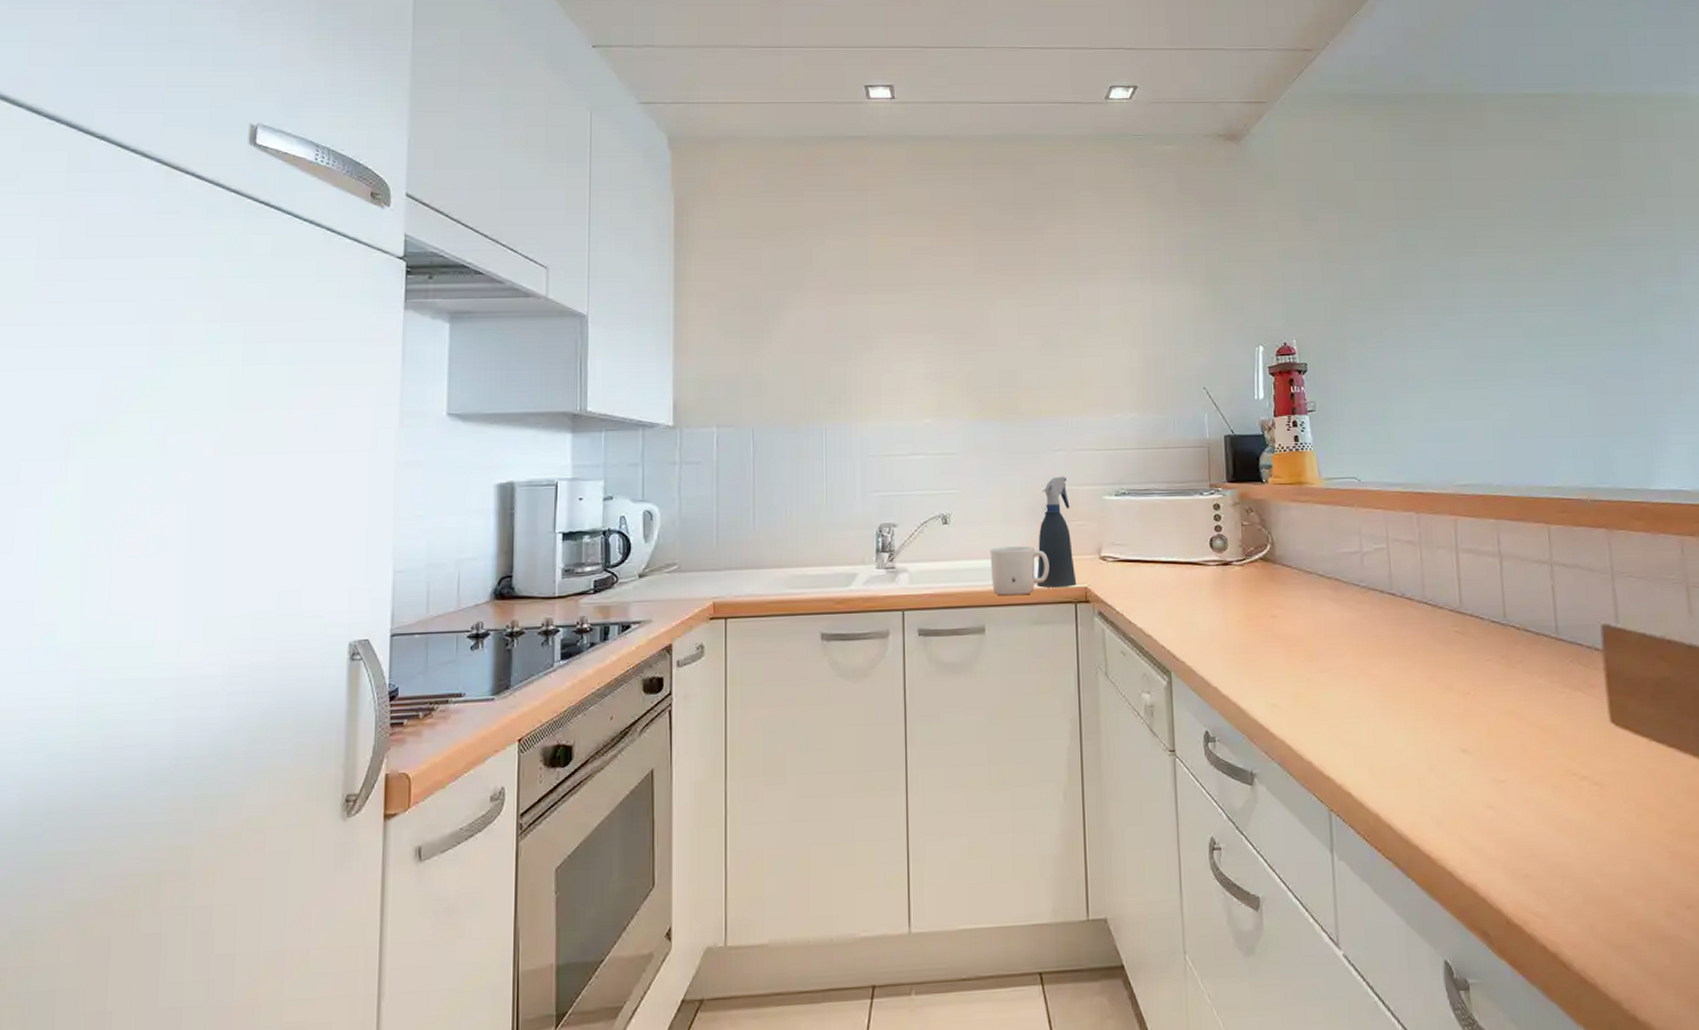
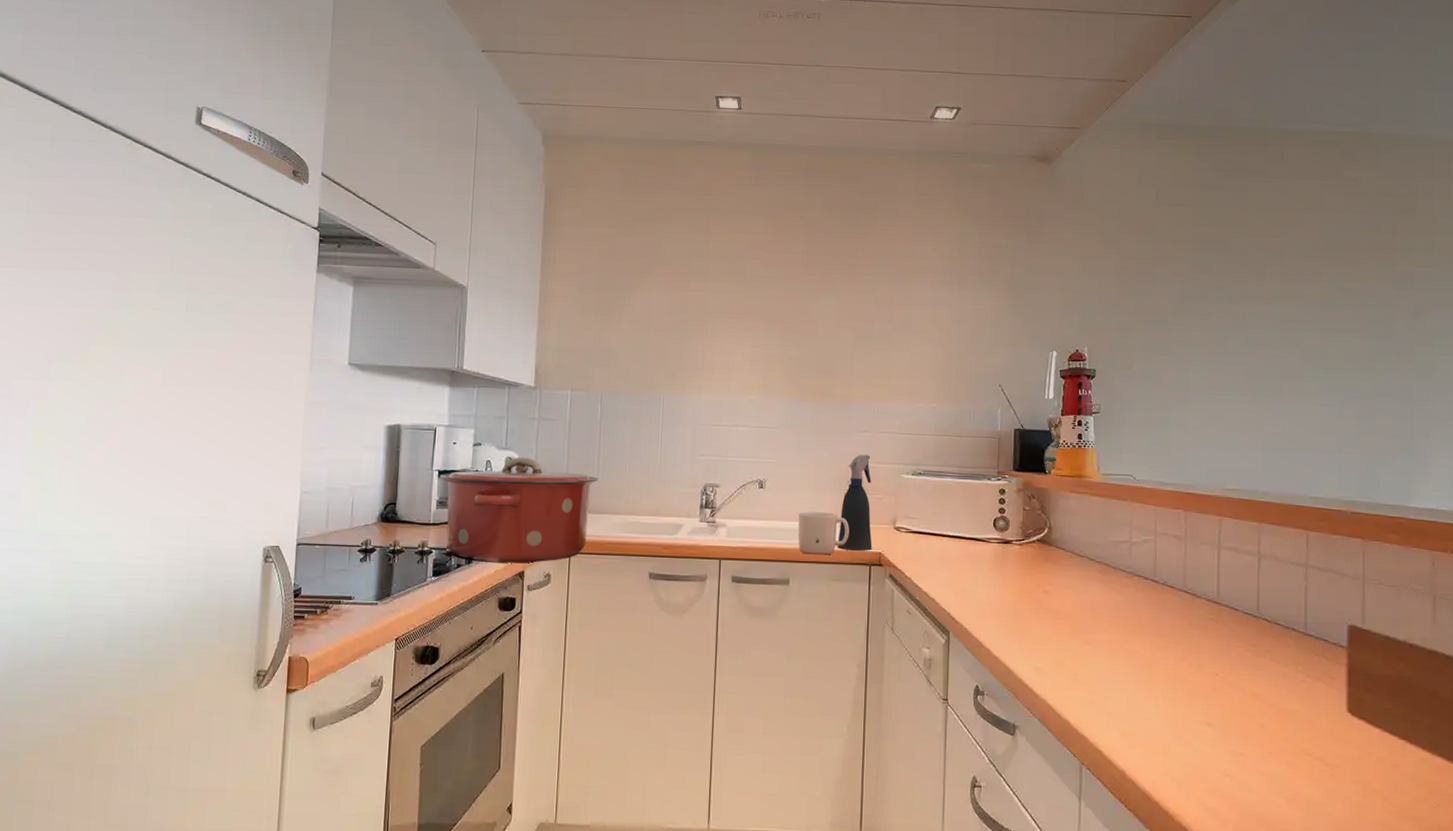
casserole: none [564,509,755,638] -> present [439,457,599,563]

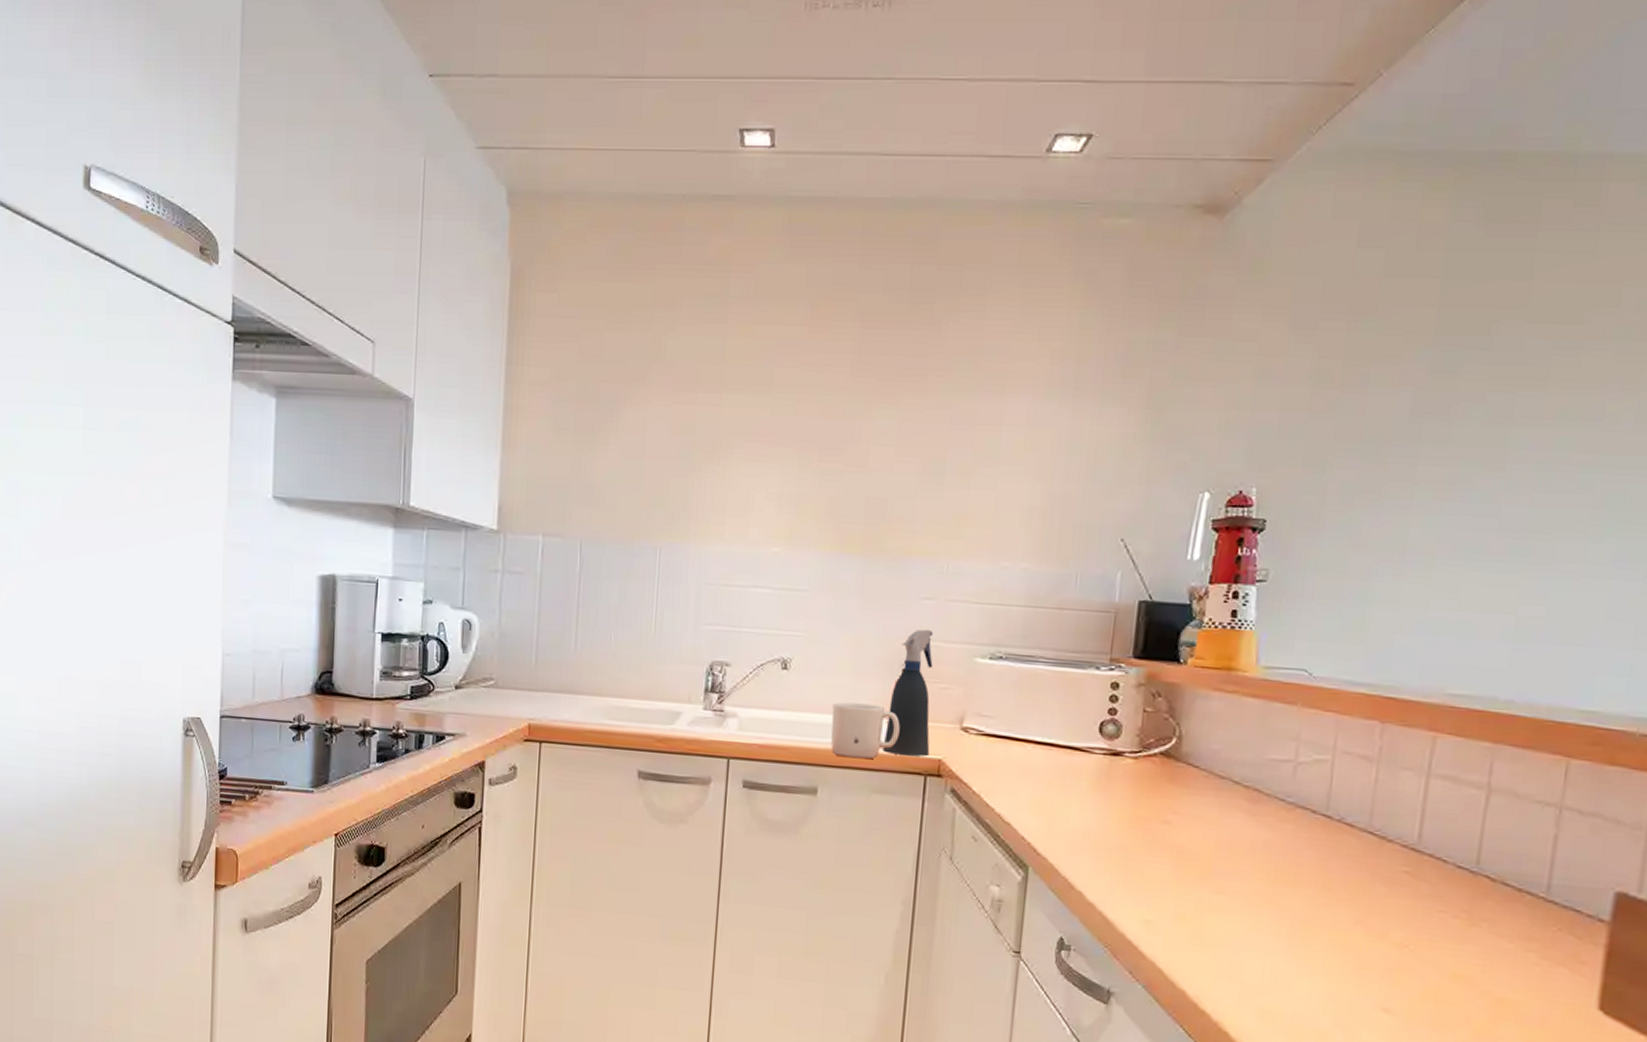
casserole: present [439,457,599,563] -> none [383,619,577,752]

